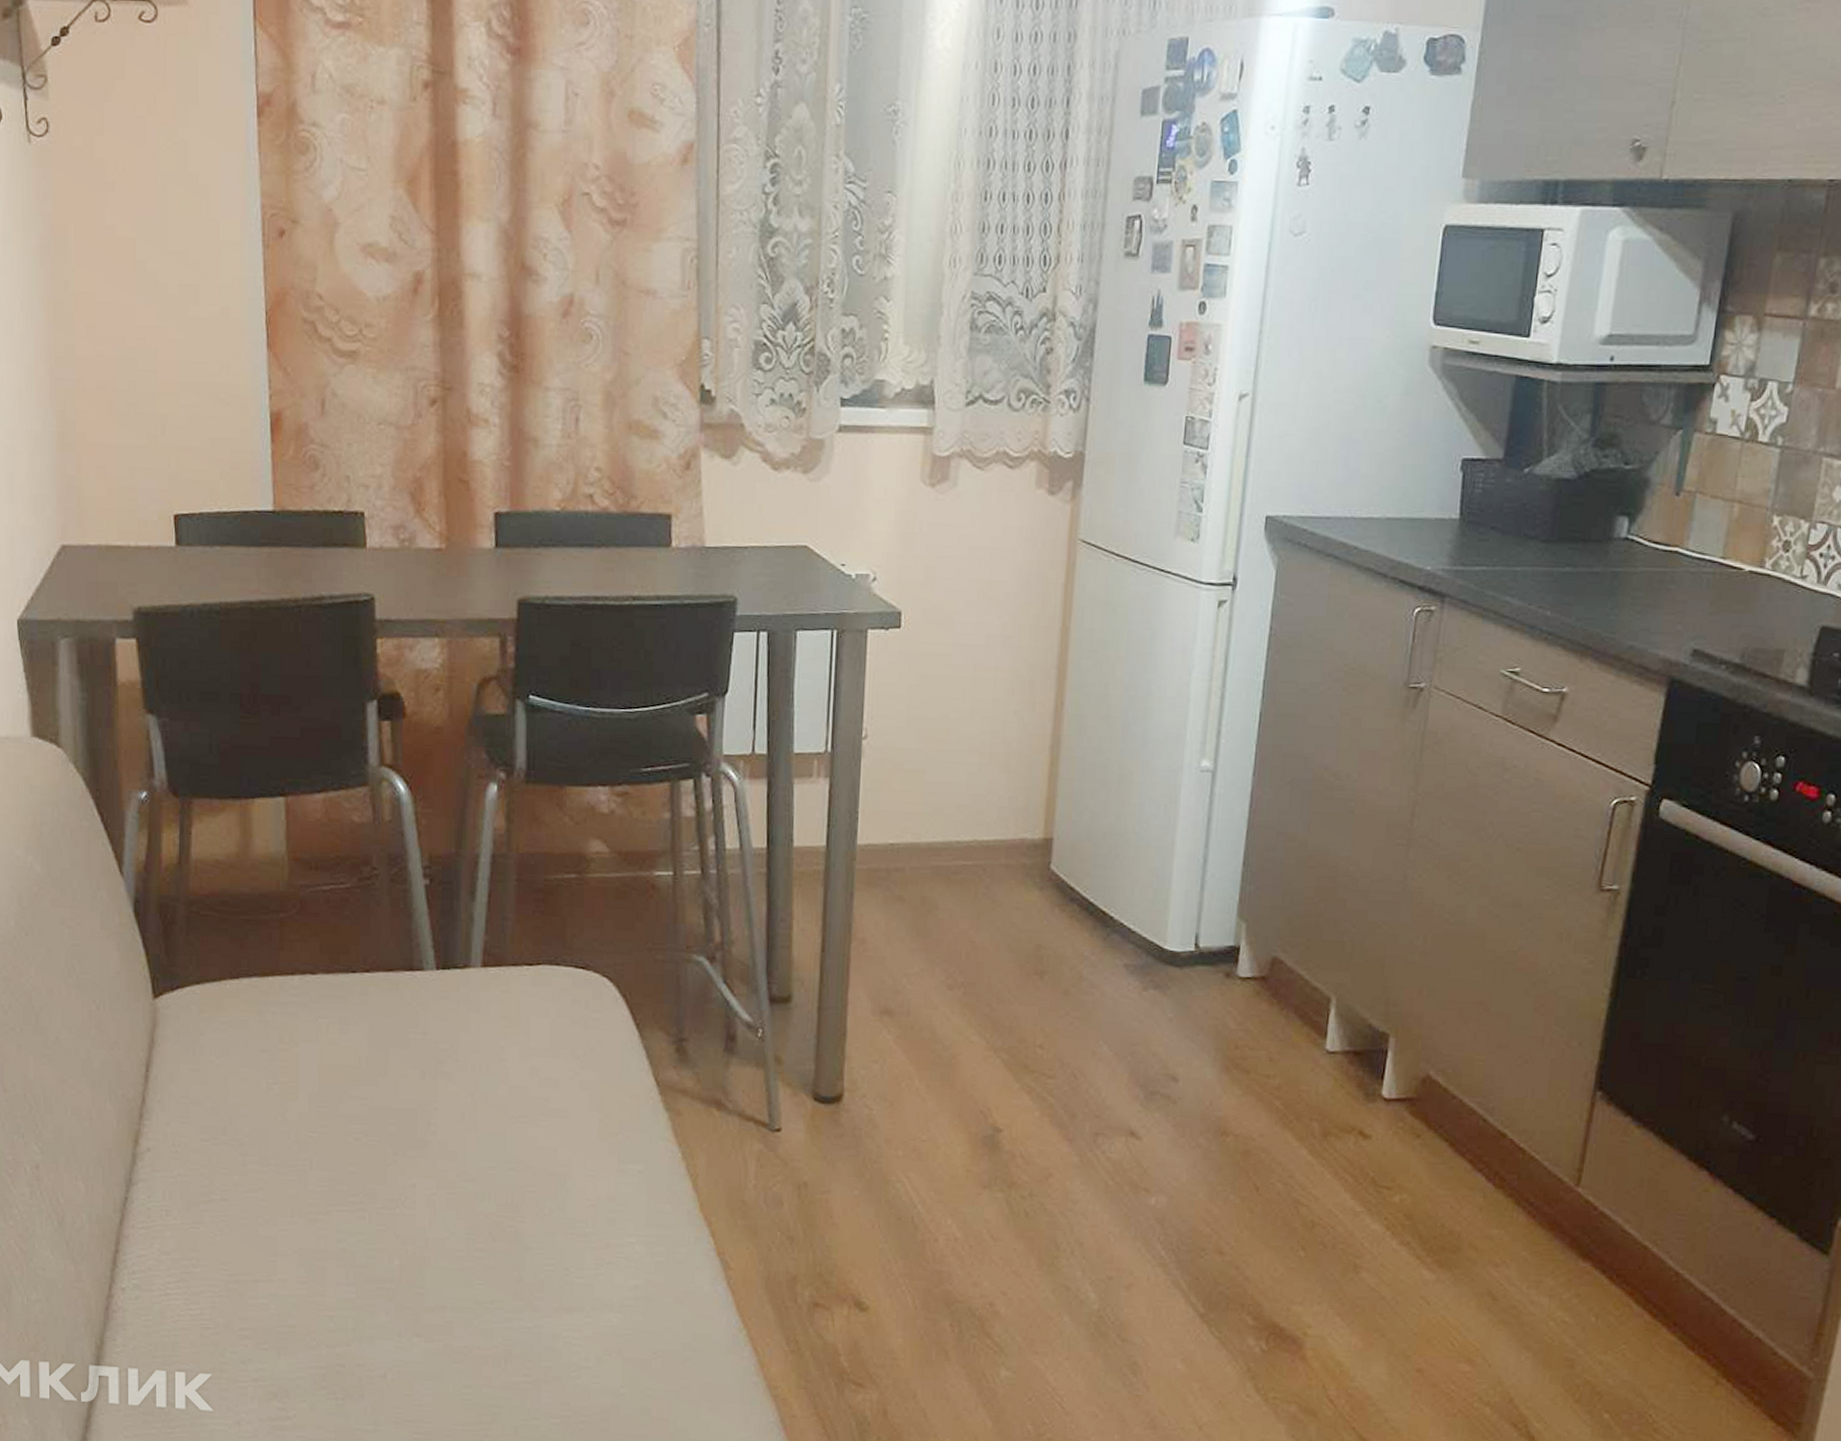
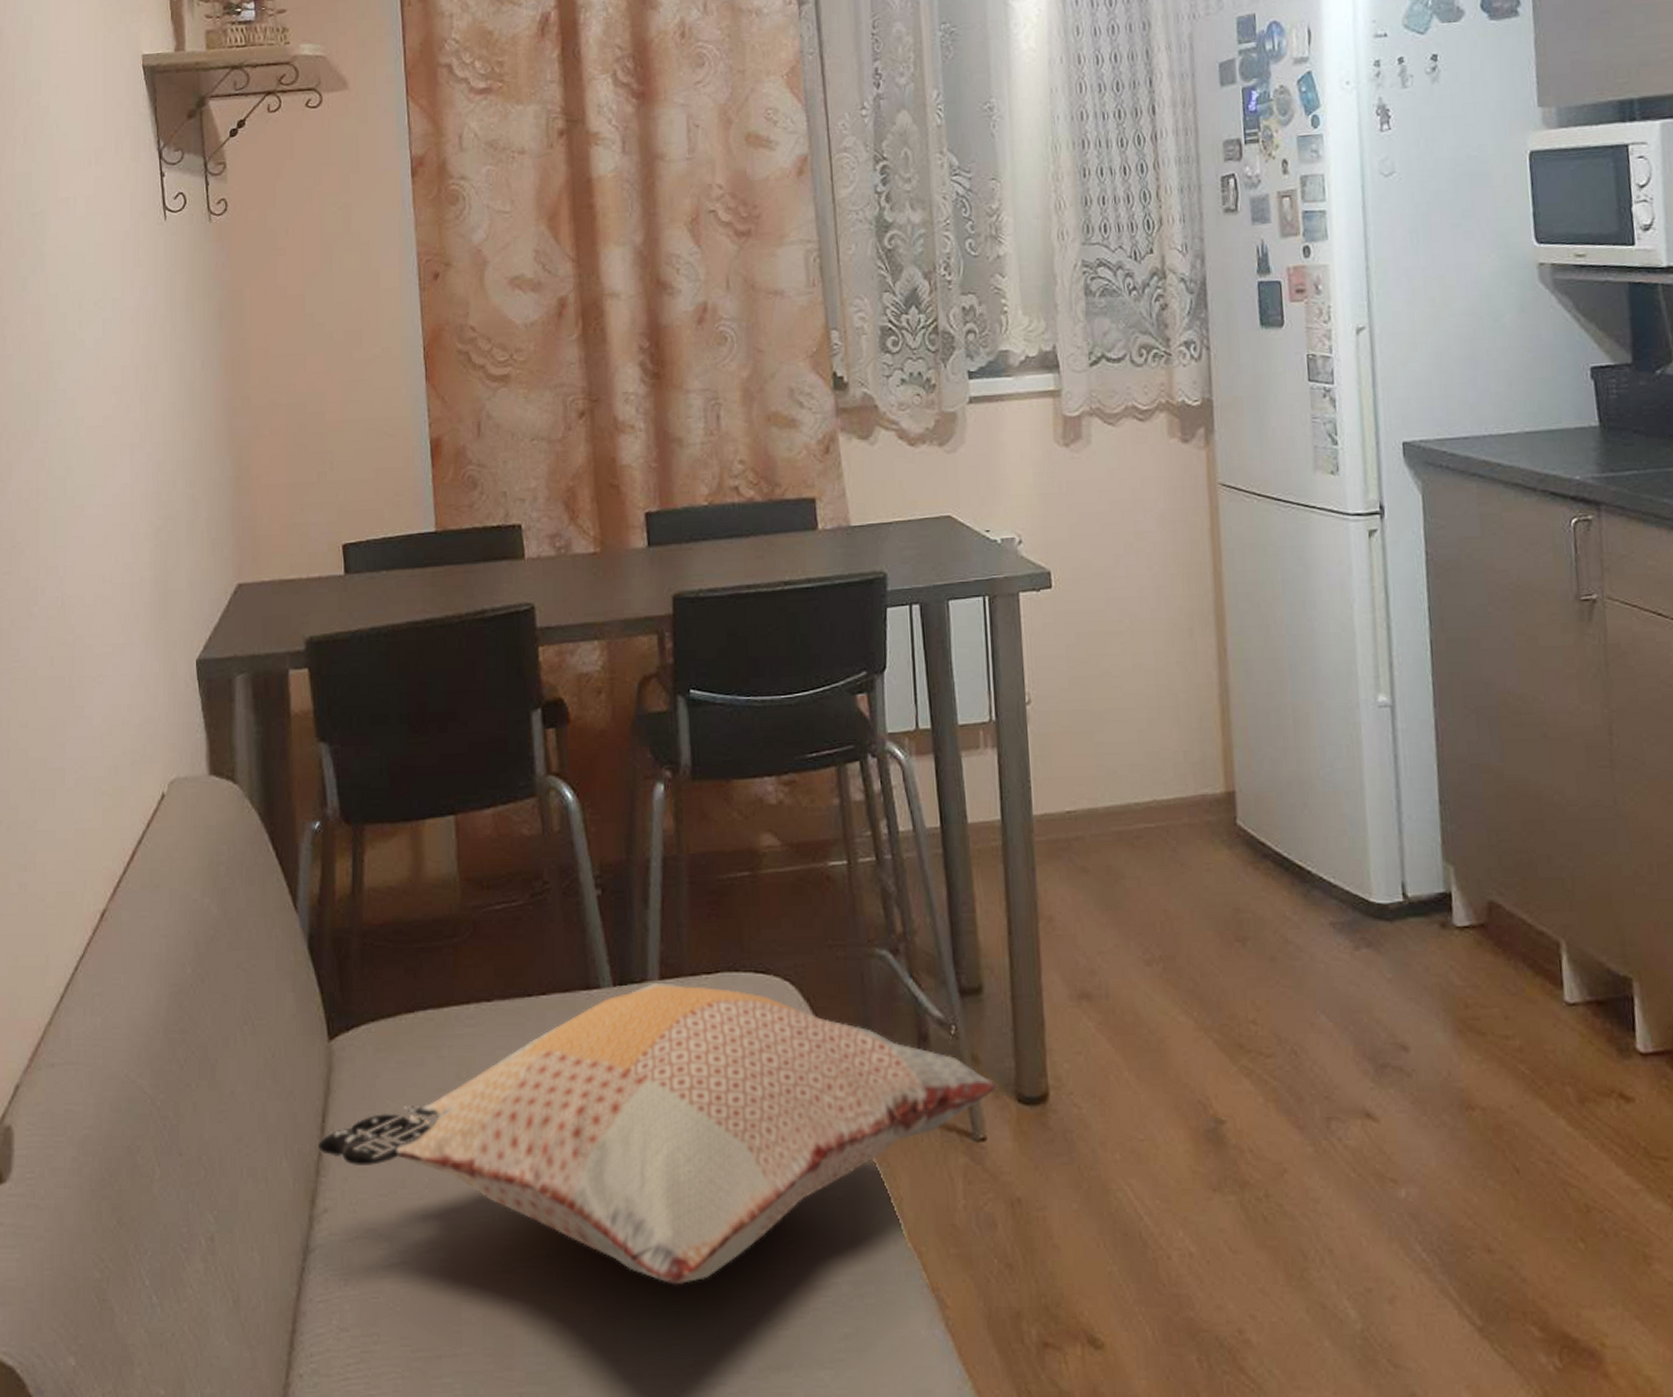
decorative pillow: none [141,969,796,1235] -> present [317,982,998,1285]

